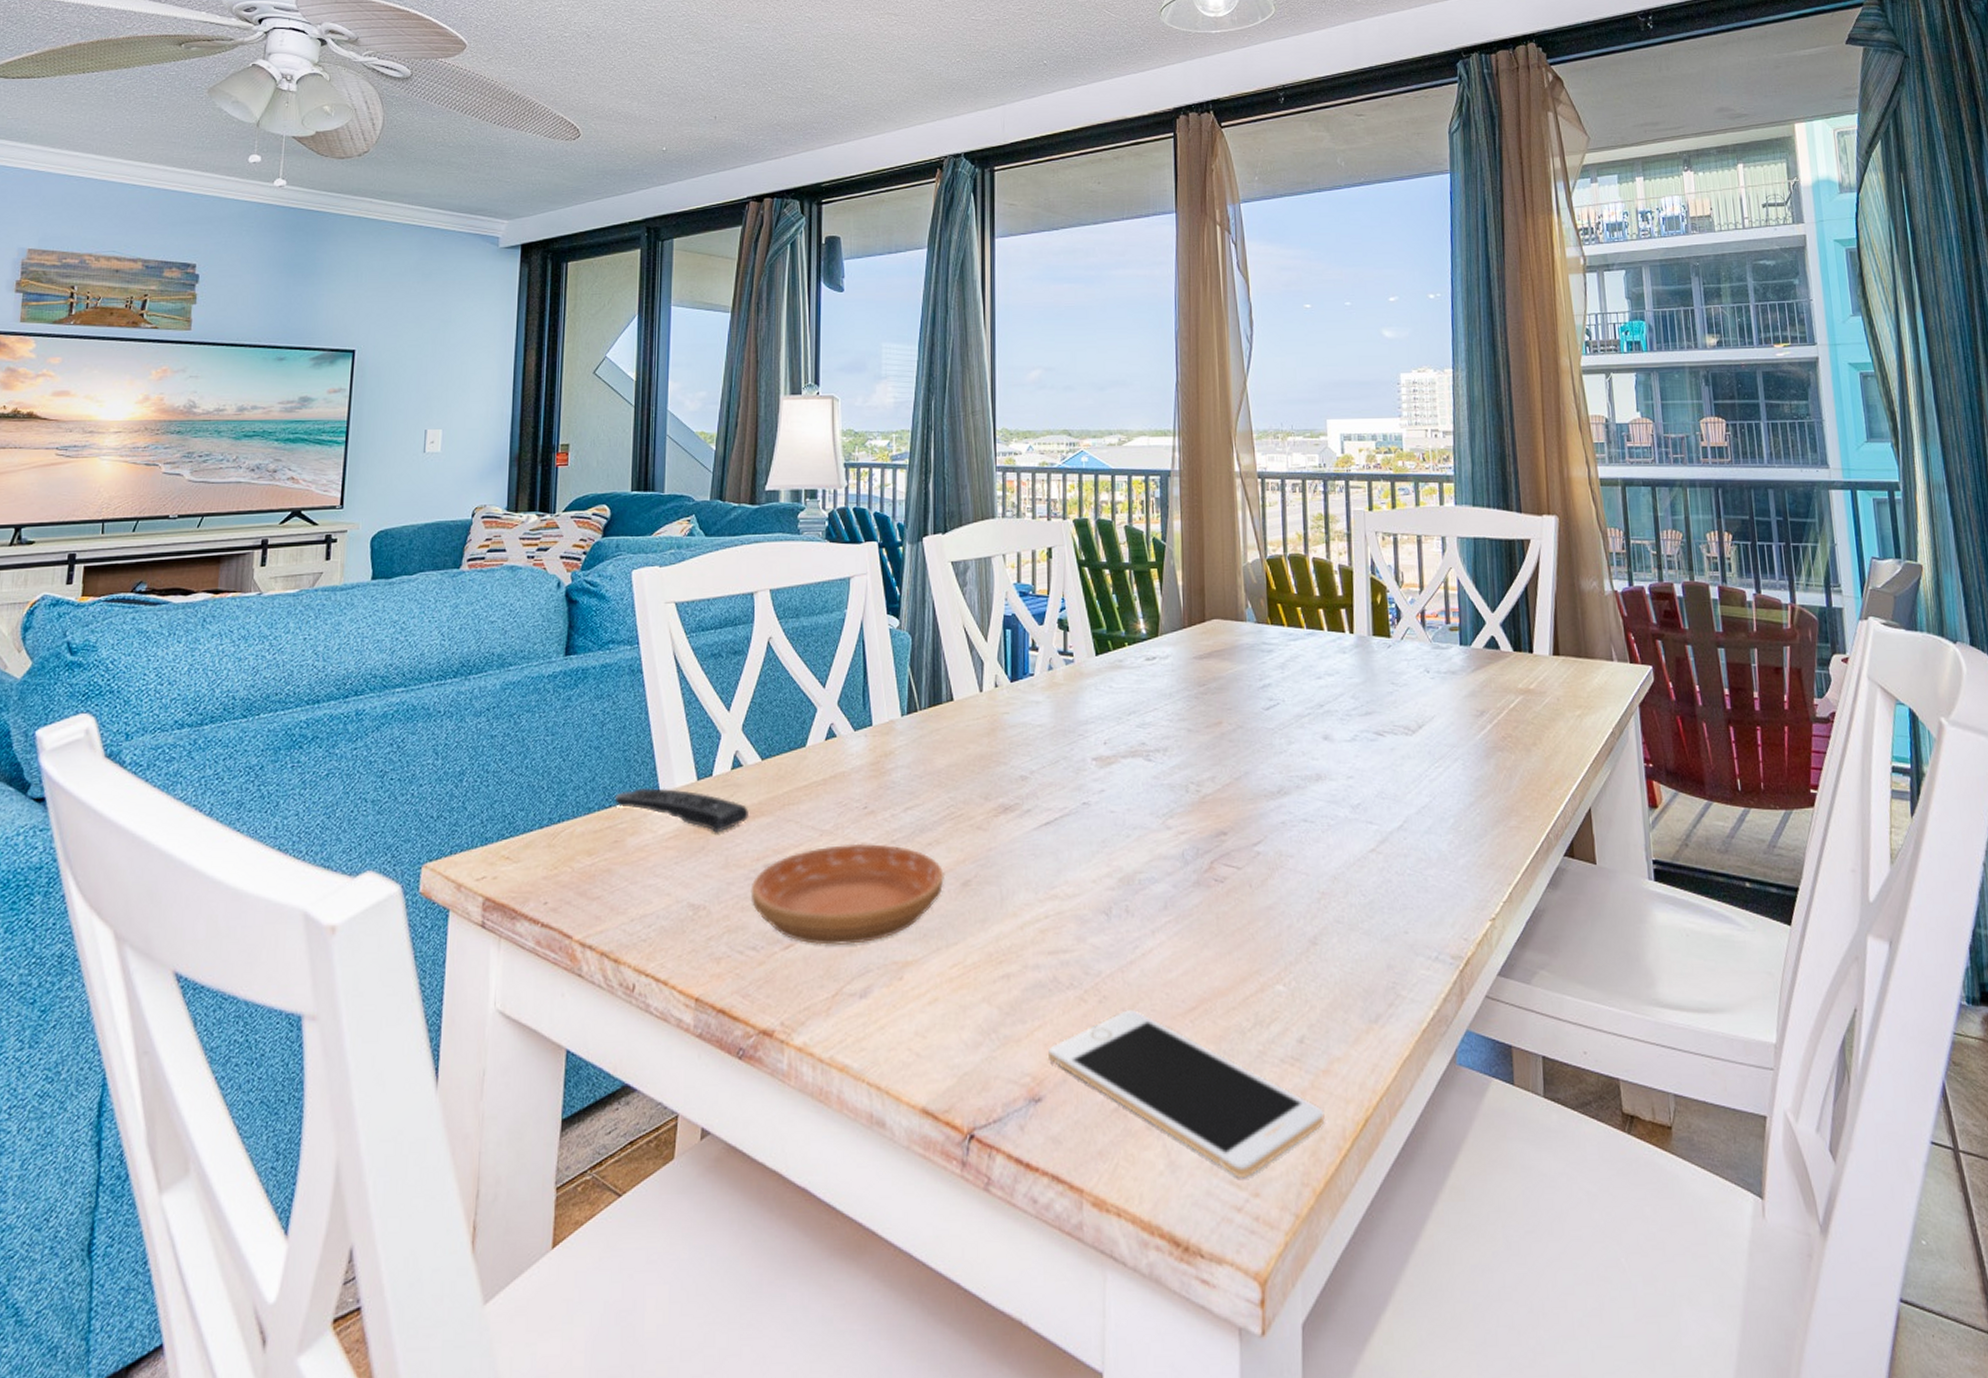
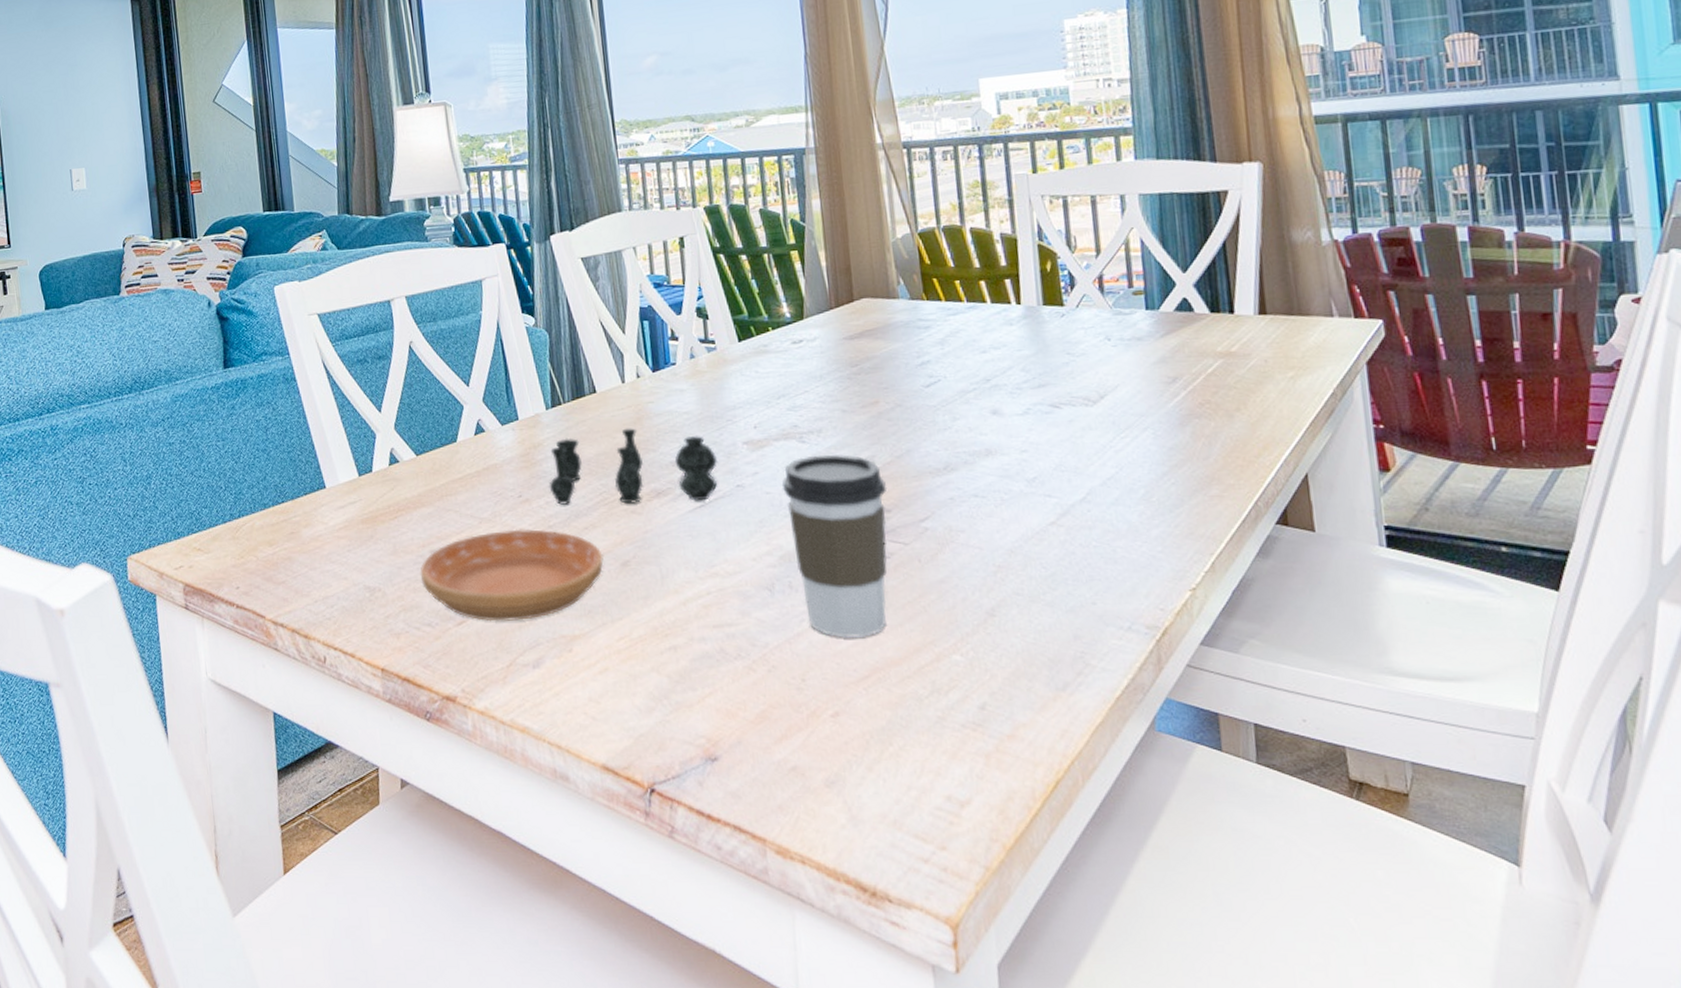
remote control: present [614,788,750,833] -> none [285,484,411,523]
vase: none [896,739,1067,819] -> present [549,428,719,505]
cell phone: present [1048,1010,1325,1177] -> none [721,678,1012,832]
coffee cup: none [1126,774,1225,966] -> present [782,454,888,638]

